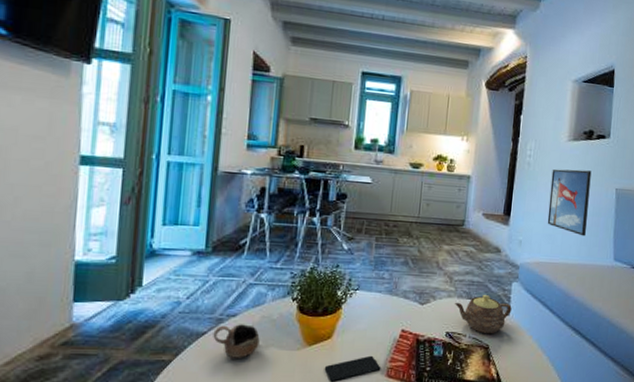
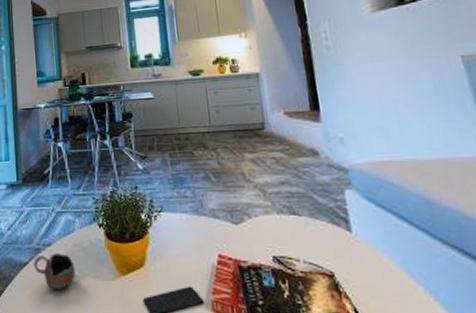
teapot: present [454,295,512,334] -> none [274,208,354,258]
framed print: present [547,169,592,237] -> none [360,40,433,123]

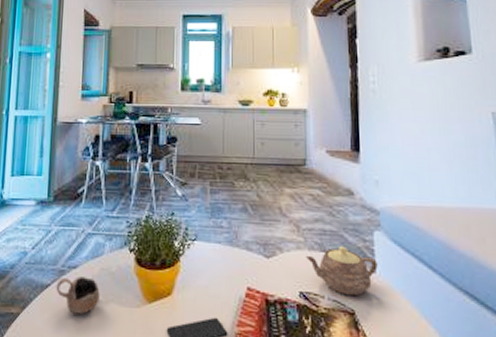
teapot: none [274,208,354,258] -> present [305,247,378,296]

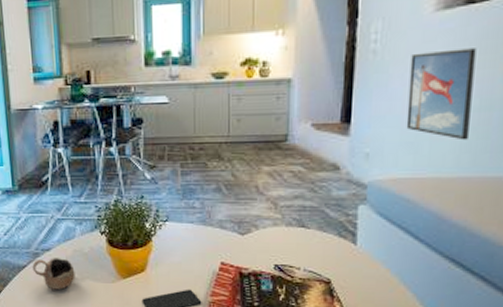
teapot: present [305,247,378,296] -> none [281,222,359,267]
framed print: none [404,93,461,173] -> present [406,48,477,140]

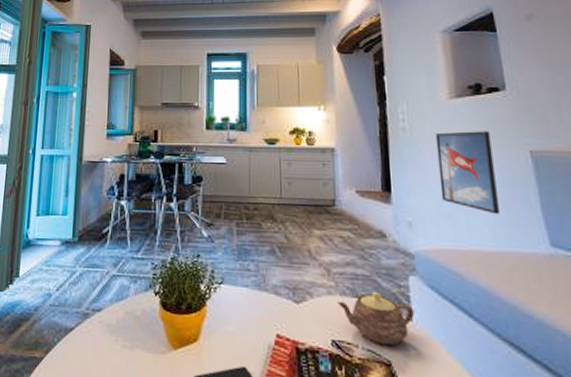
cup: present [32,258,75,290] -> none [80,320,124,360]
teapot: none [281,222,359,267] -> present [336,292,414,346]

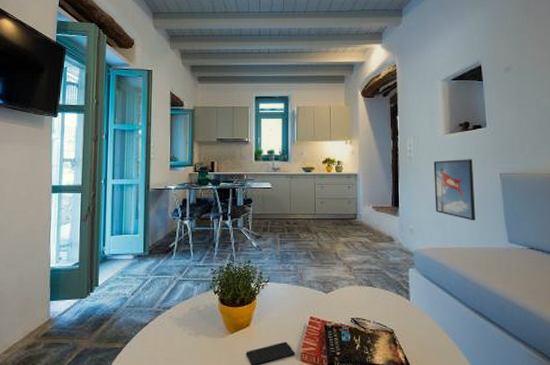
teapot: present [336,292,414,346] -> none [355,282,411,319]

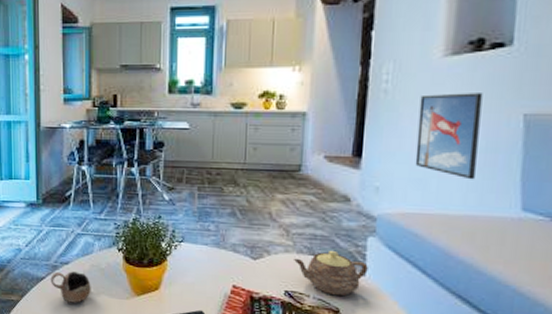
cup: none [153,315,190,345] -> present [50,271,91,303]
teapot: none [355,282,411,319] -> present [292,251,368,296]

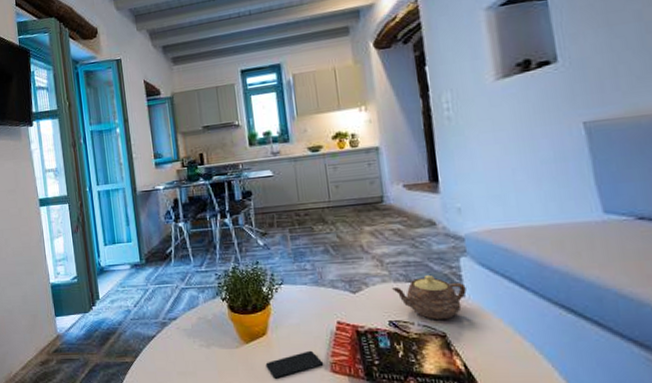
cup: present [50,271,91,303] -> none [161,326,202,358]
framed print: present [415,93,483,180] -> none [482,108,550,190]

